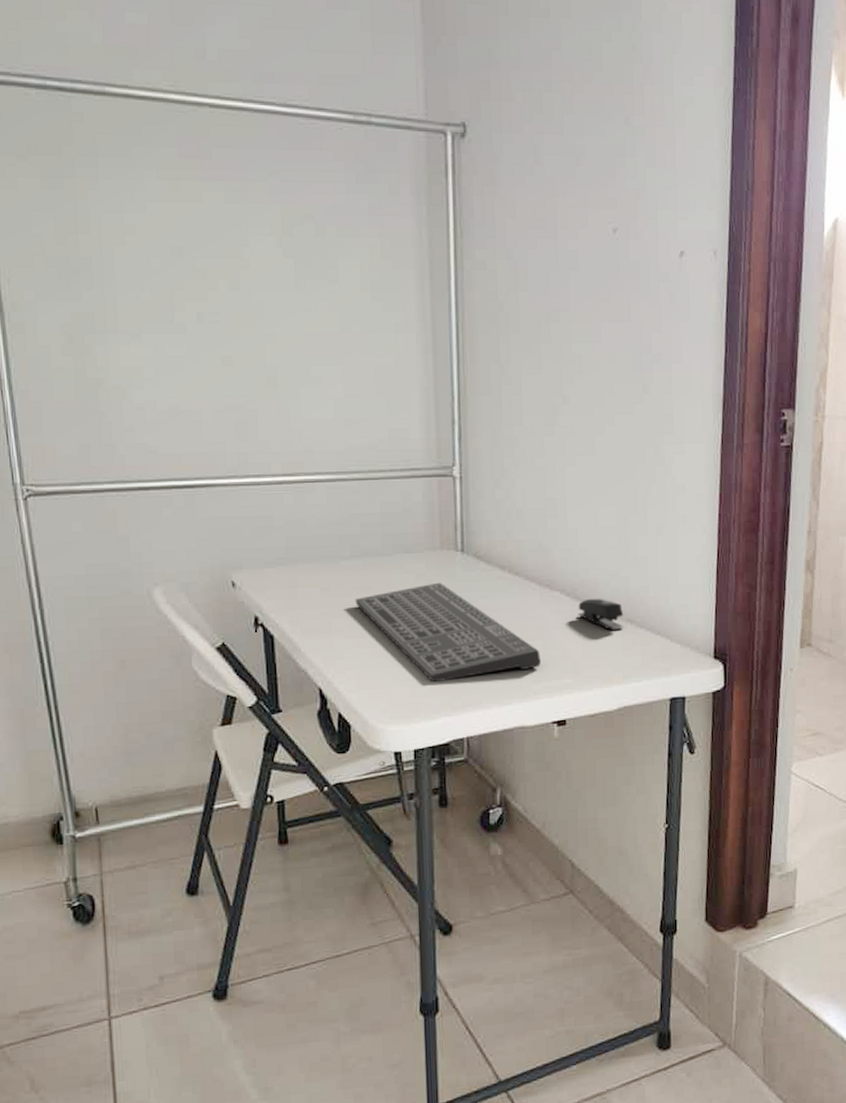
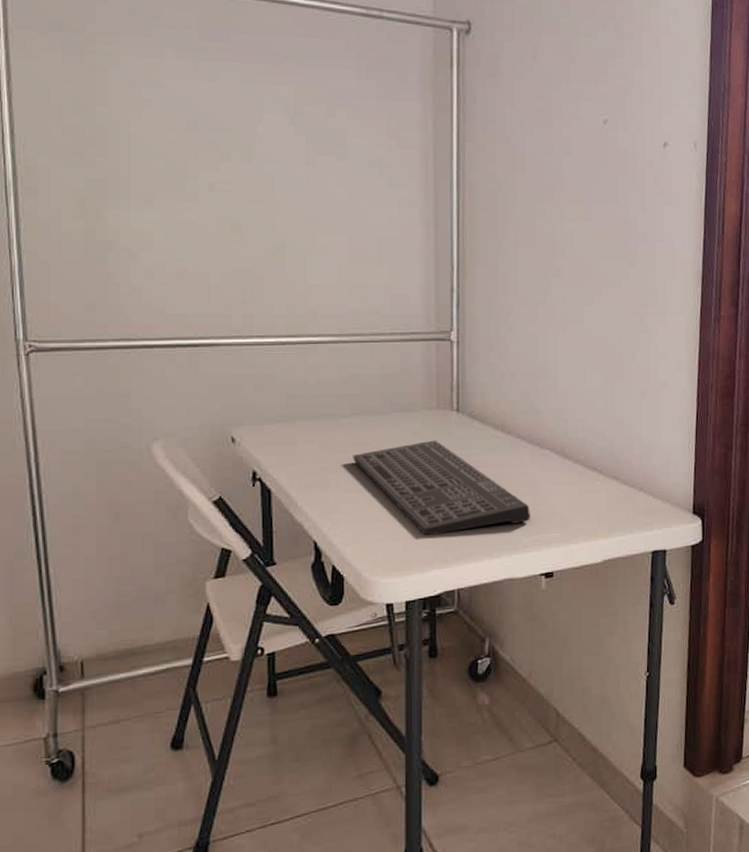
stapler: present [578,598,624,630] -> none [566,456,610,487]

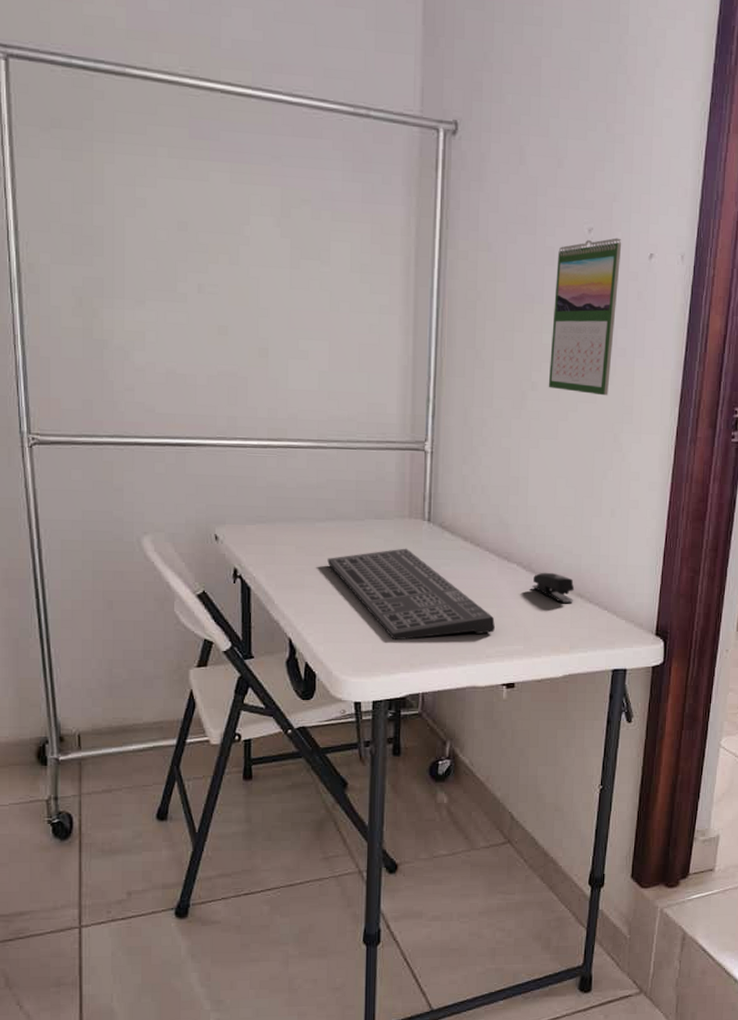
stapler: none [566,456,610,487] -> present [532,572,575,603]
calendar: none [572,128,637,279] -> present [548,237,622,396]

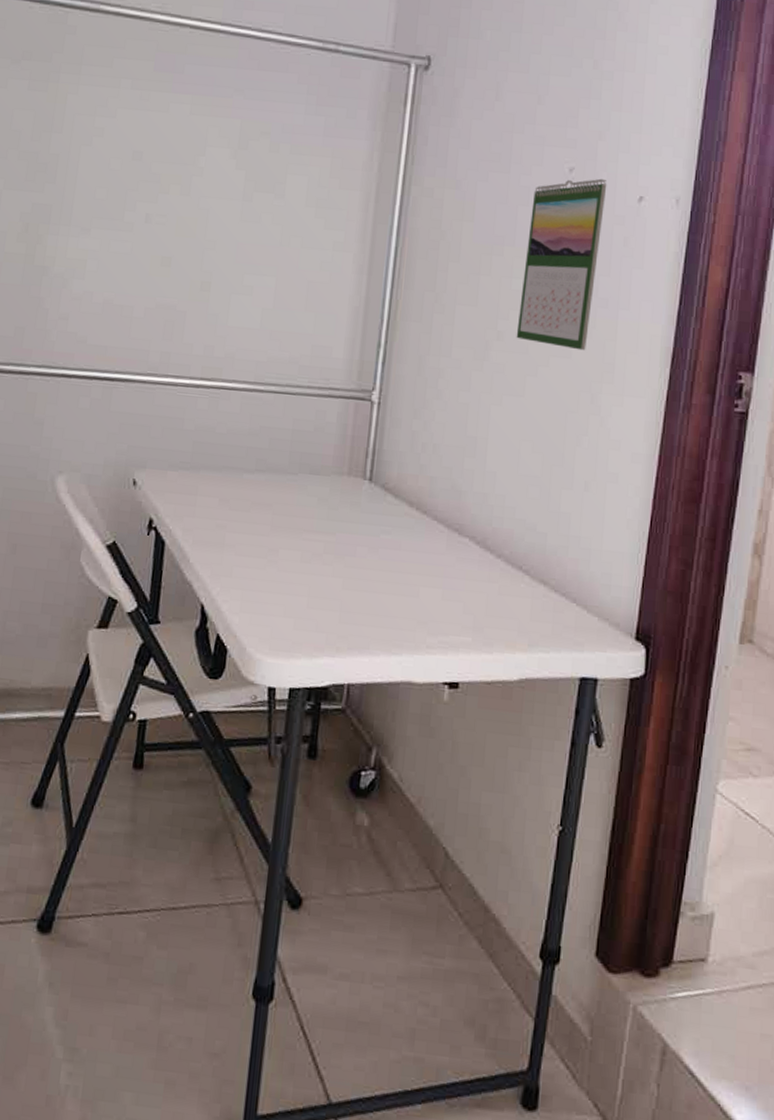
keyboard: present [327,548,495,641] -> none [252,509,439,620]
stapler: present [532,572,575,603] -> none [486,550,537,590]

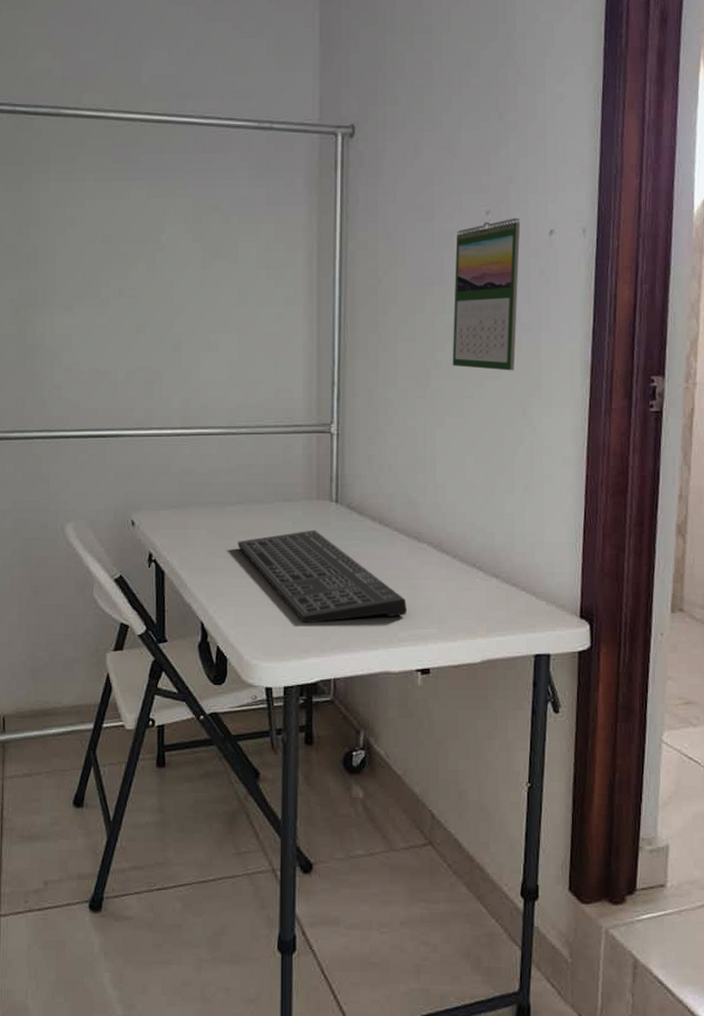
keyboard: none [252,509,439,620] -> present [237,530,407,624]

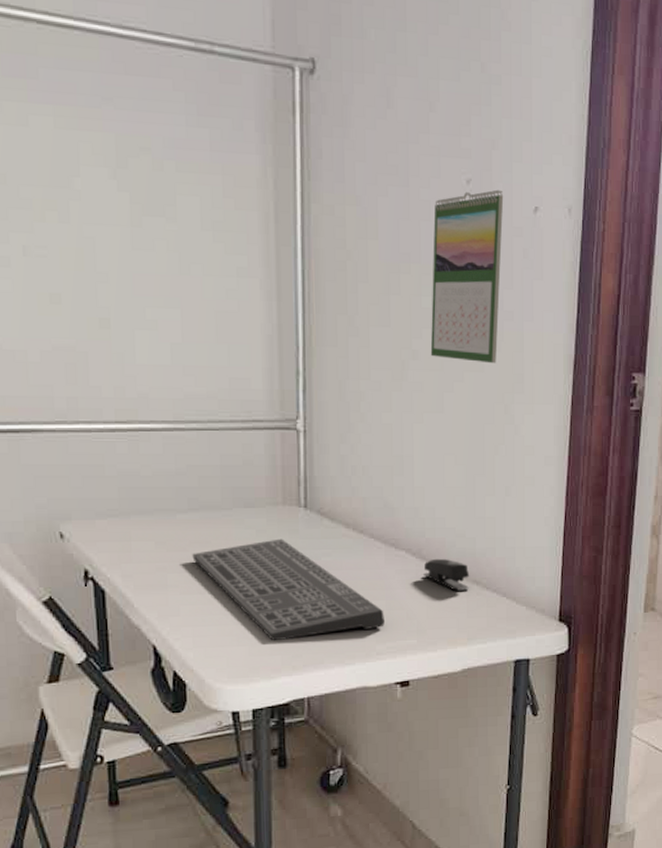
stapler: none [444,551,490,584] -> present [423,558,470,591]

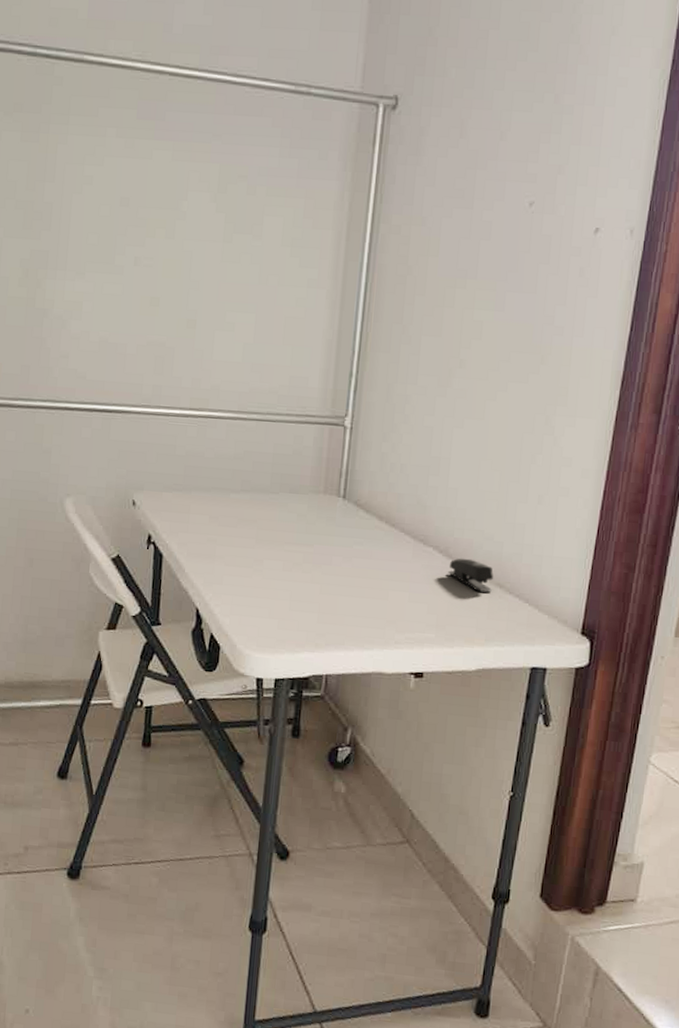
keyboard: present [192,538,385,642] -> none [239,524,406,619]
calendar: present [430,189,504,364] -> none [477,211,565,376]

